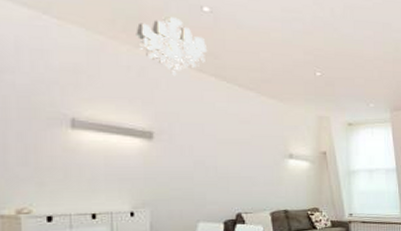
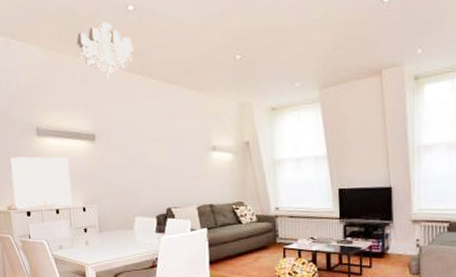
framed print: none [26,151,116,216] -> present [9,156,72,211]

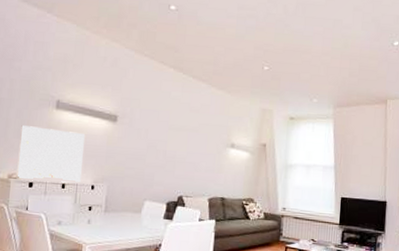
chandelier: present [76,21,134,79] -> none [114,14,170,67]

